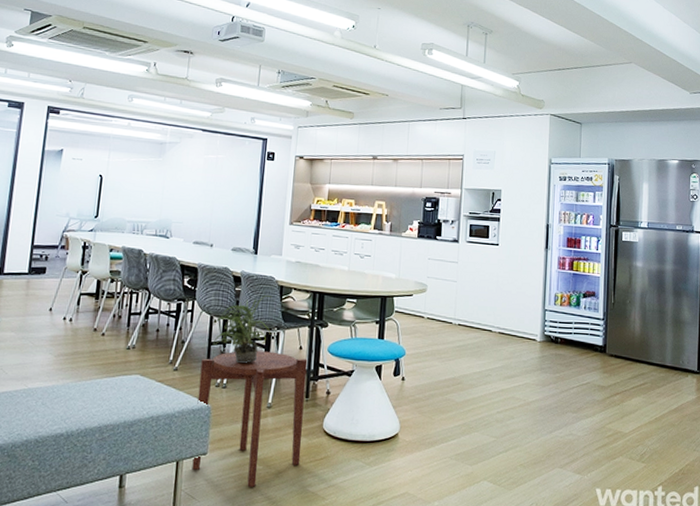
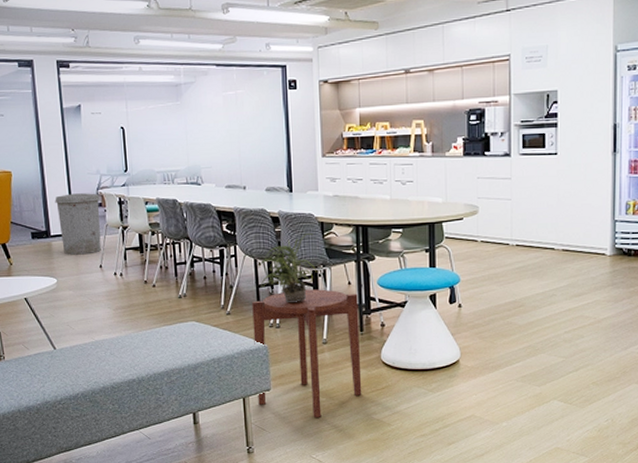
trash can: none [14,233,64,296] -> present [55,193,102,255]

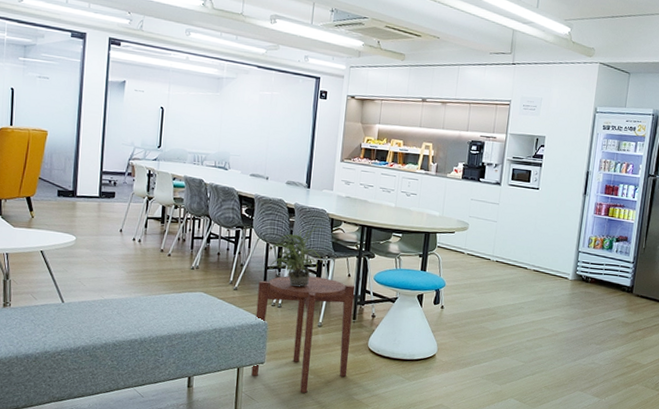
trash can: present [55,193,102,255] -> none [86,159,131,218]

